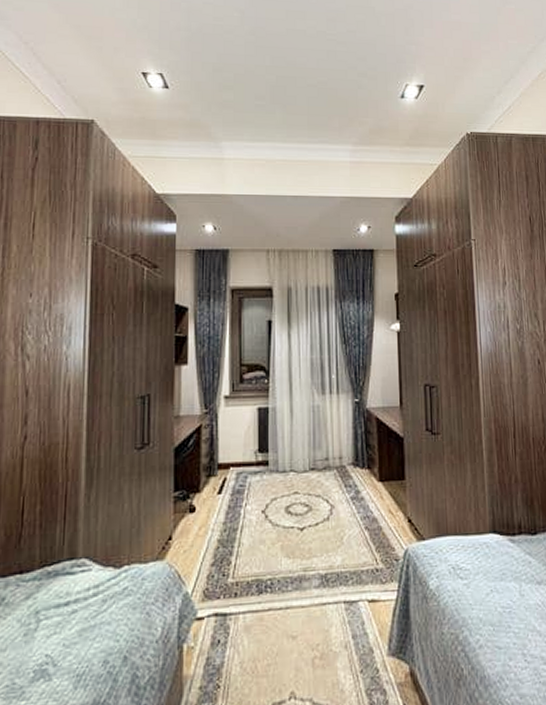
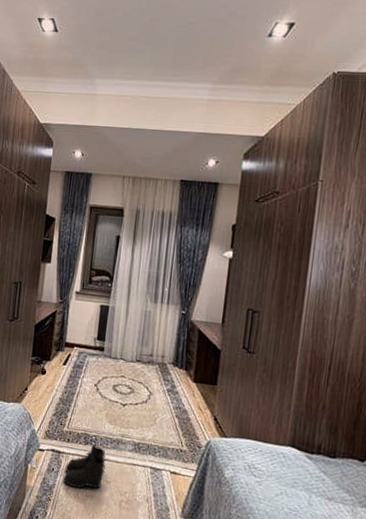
boots: none [234,591,288,660] -> present [63,445,106,489]

